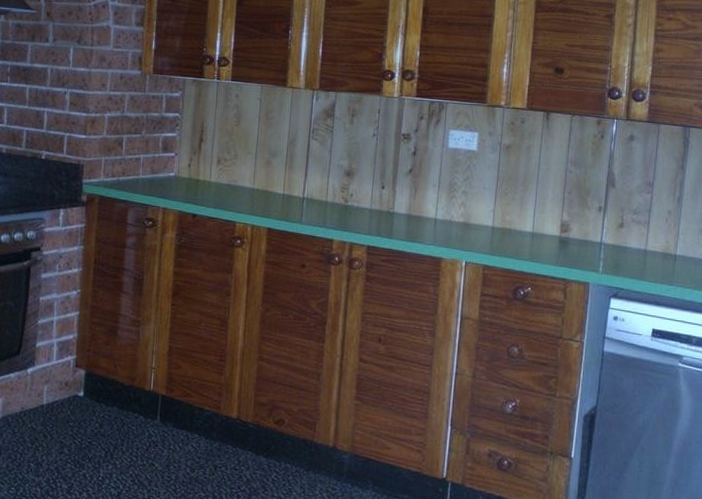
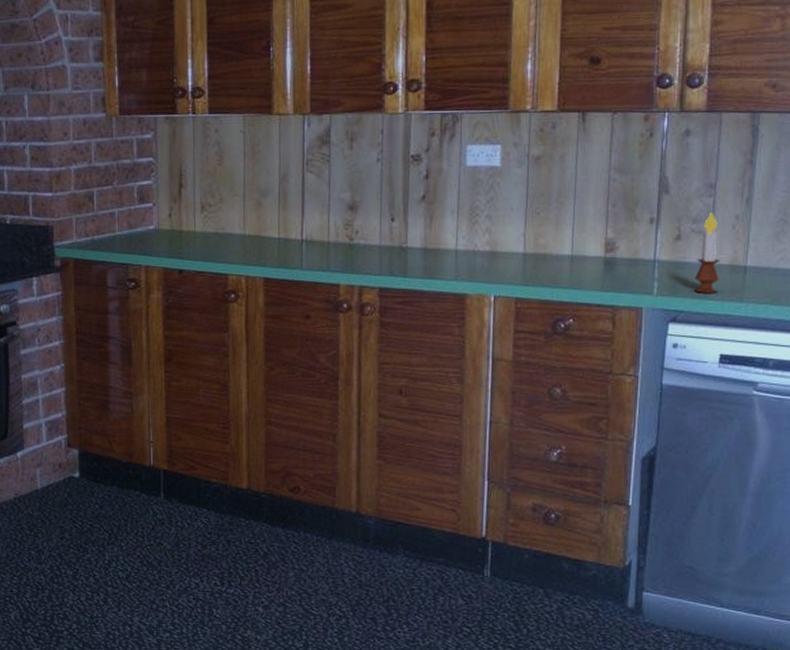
candle: none [633,206,655,275] -> present [694,212,721,293]

